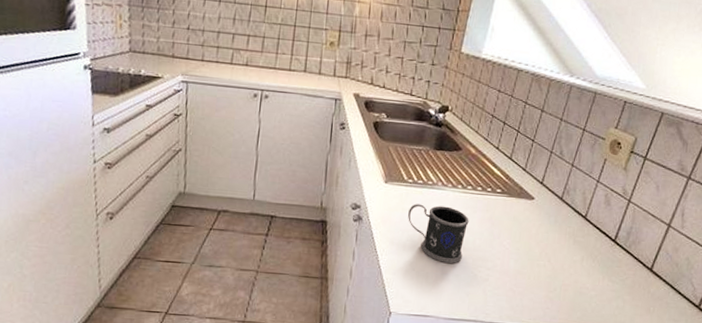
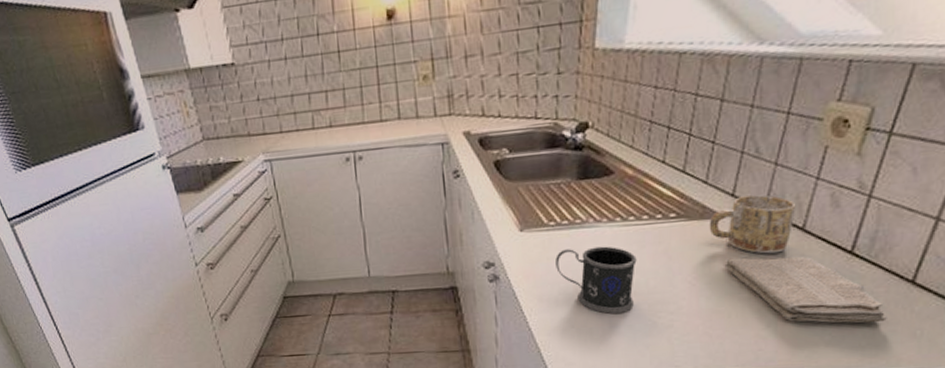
mug: none [523,185,583,233] -> present [709,195,796,254]
washcloth: none [530,232,633,298] -> present [724,256,887,323]

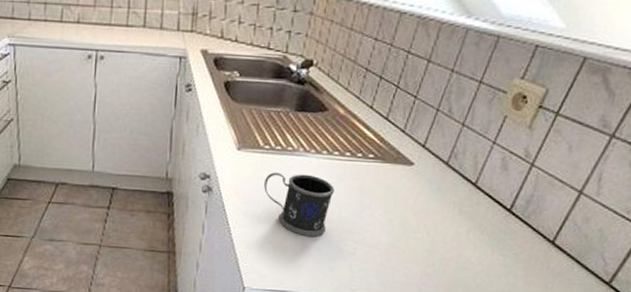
mug: present [709,195,796,254] -> none [399,148,473,202]
washcloth: present [724,256,887,323] -> none [406,201,528,273]

